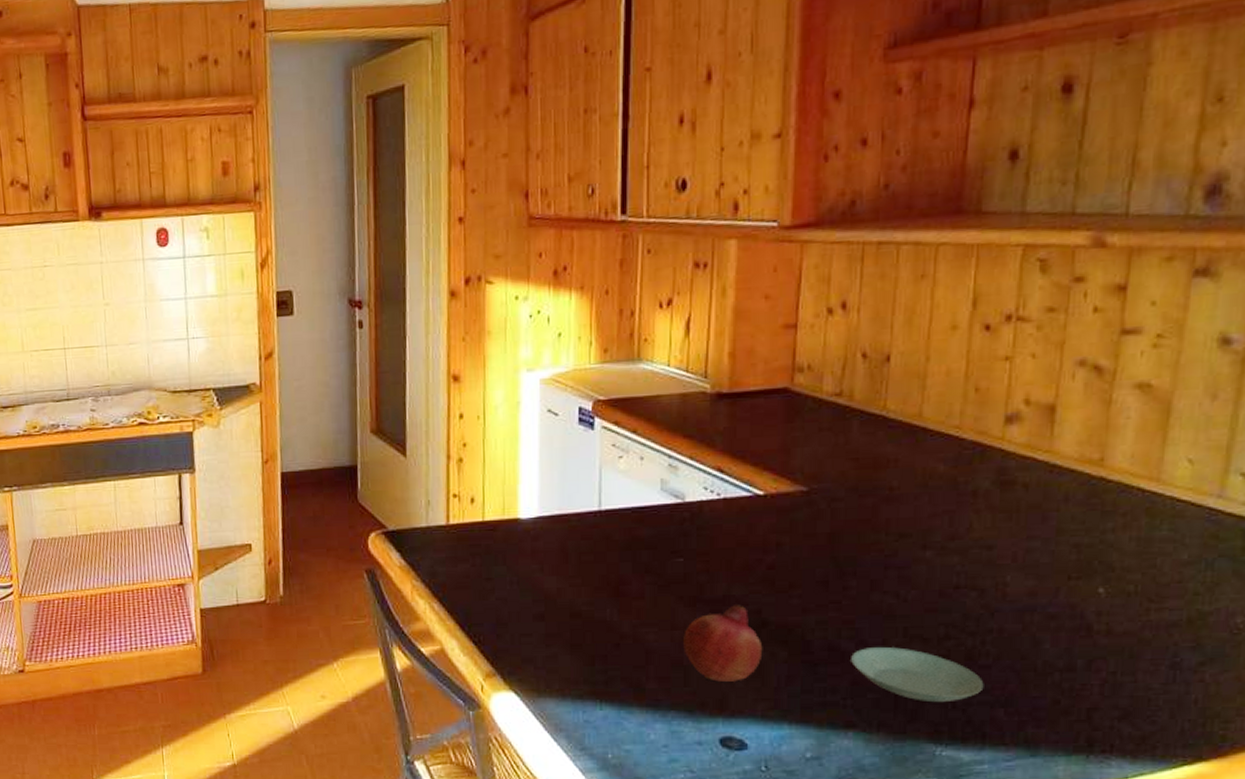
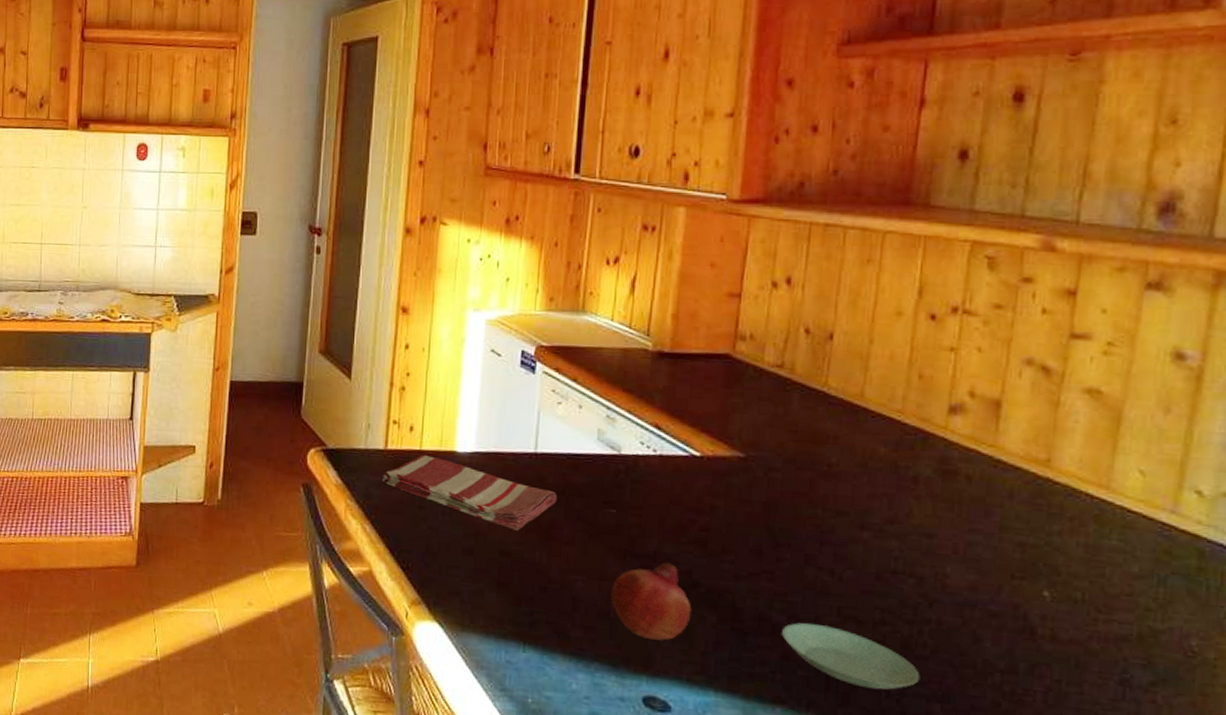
dish towel: none [447,525,624,591] -> present [382,454,557,531]

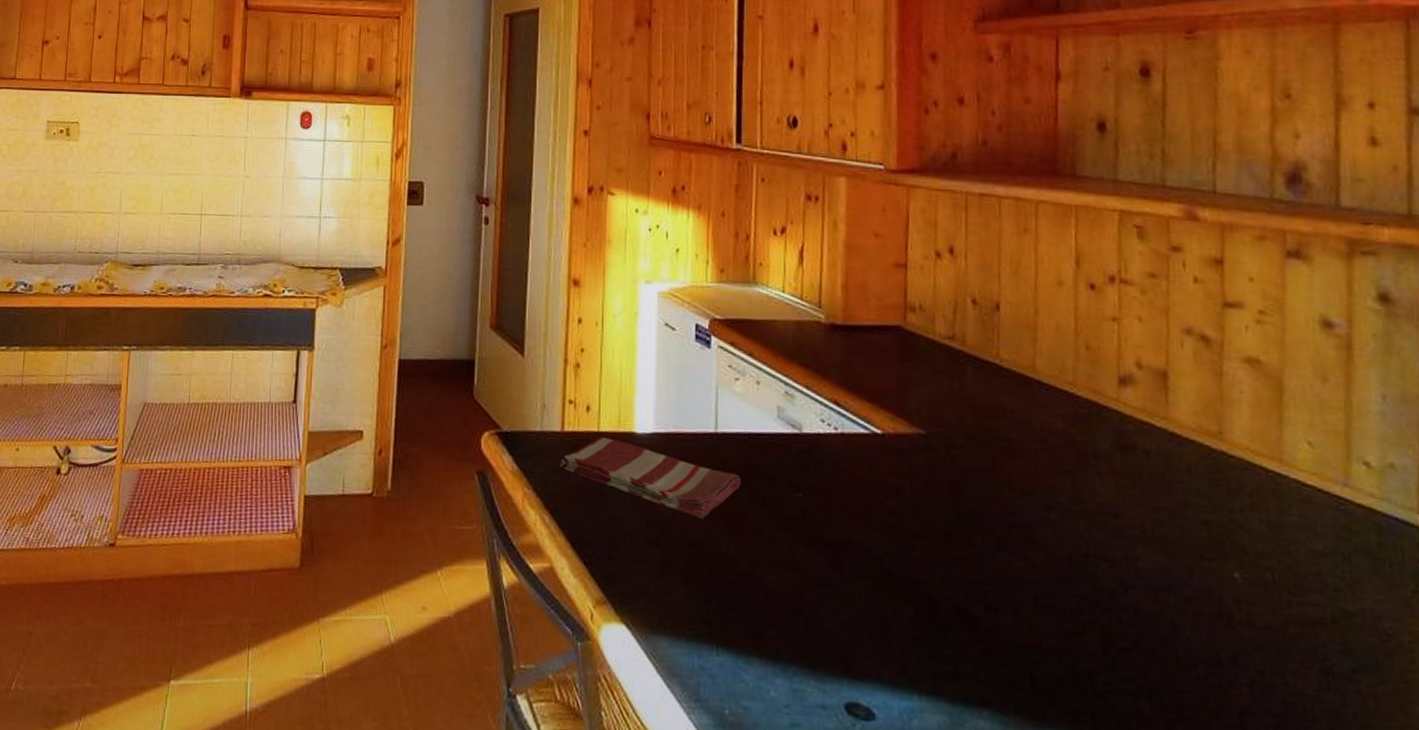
fruit: present [611,562,692,641] -> none [804,550,888,638]
saucer: present [782,623,920,690] -> none [981,614,1125,687]

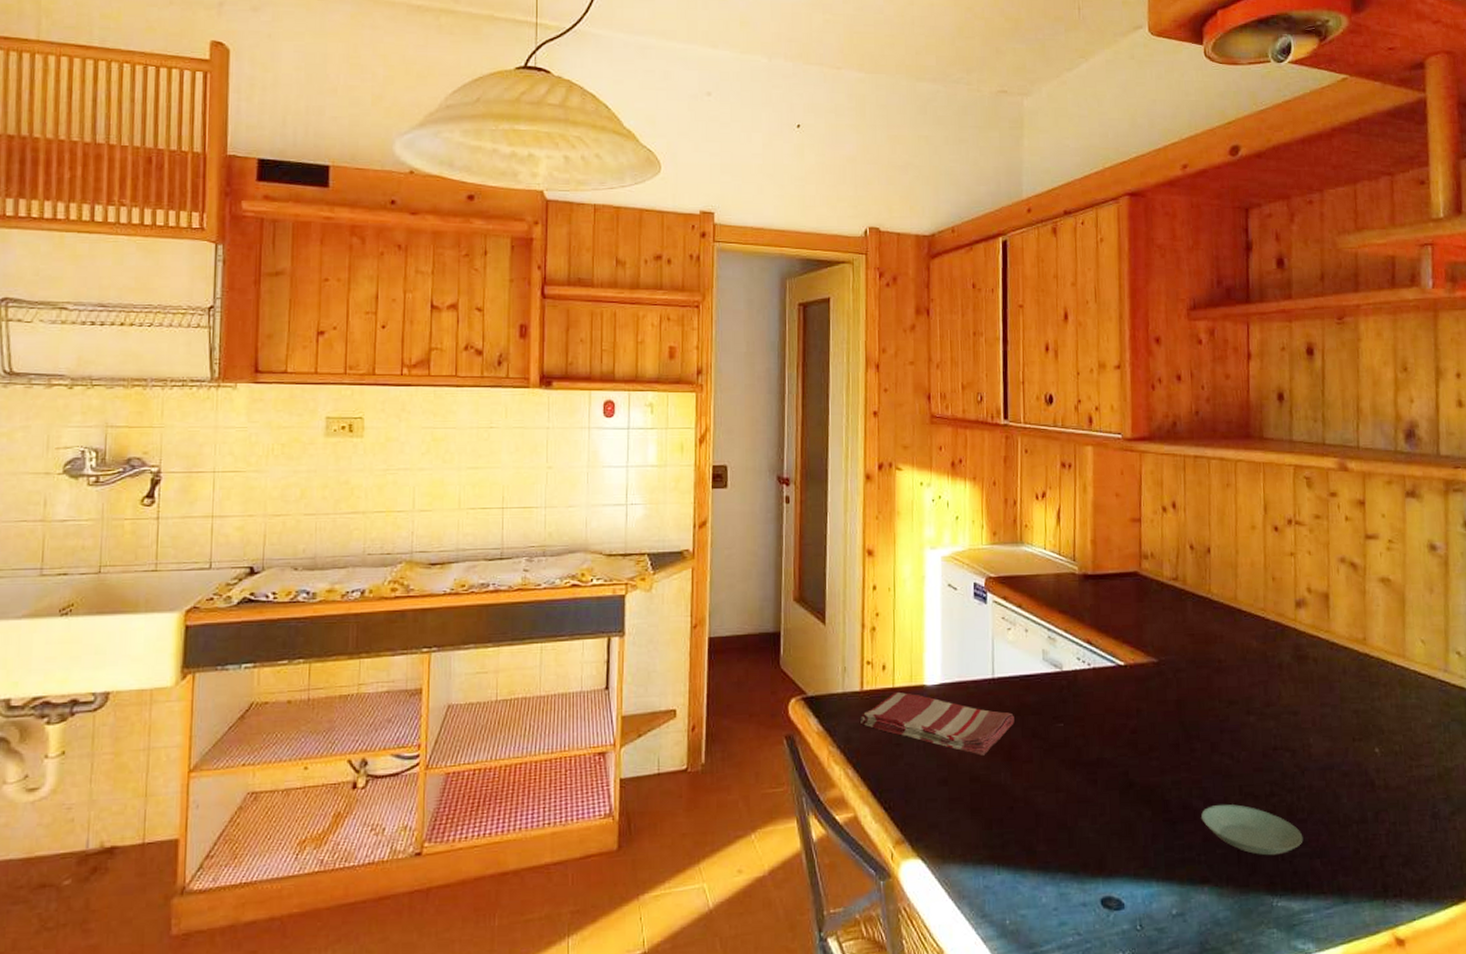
saucer: none [981,614,1125,687] -> present [1201,804,1303,856]

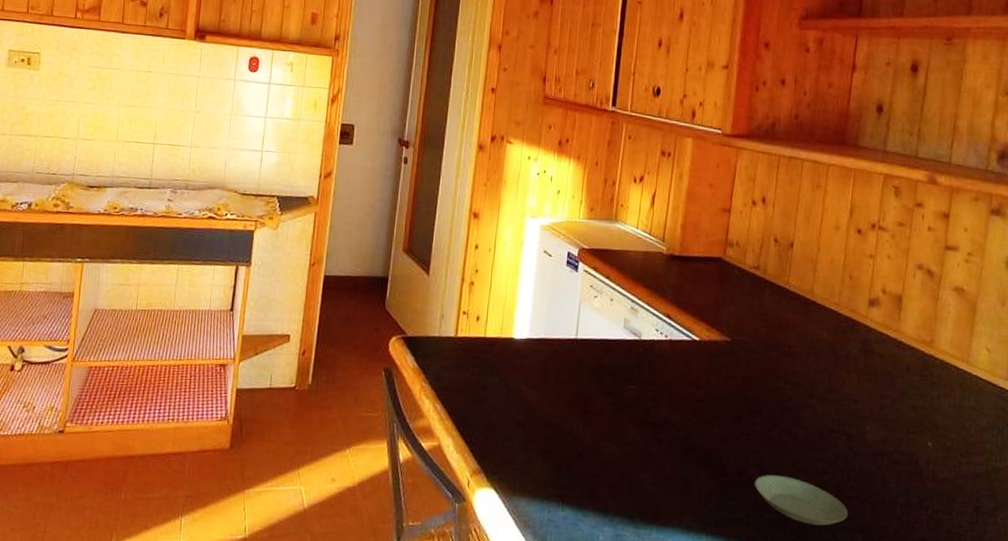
dish towel: present [861,691,1014,756] -> none [452,341,592,406]

